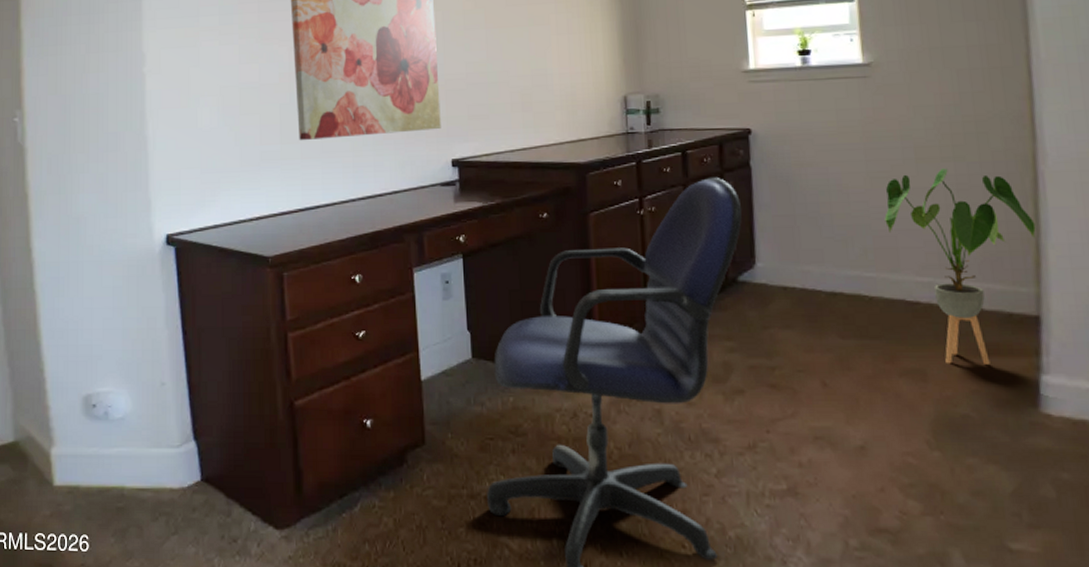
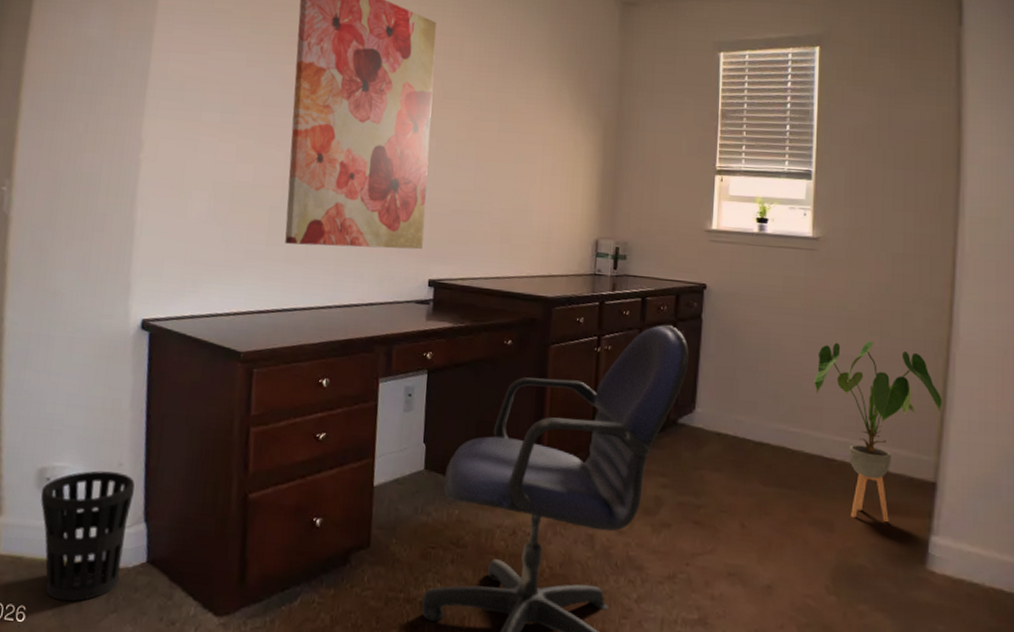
wastebasket: none [89,392,179,527] -> present [40,470,135,602]

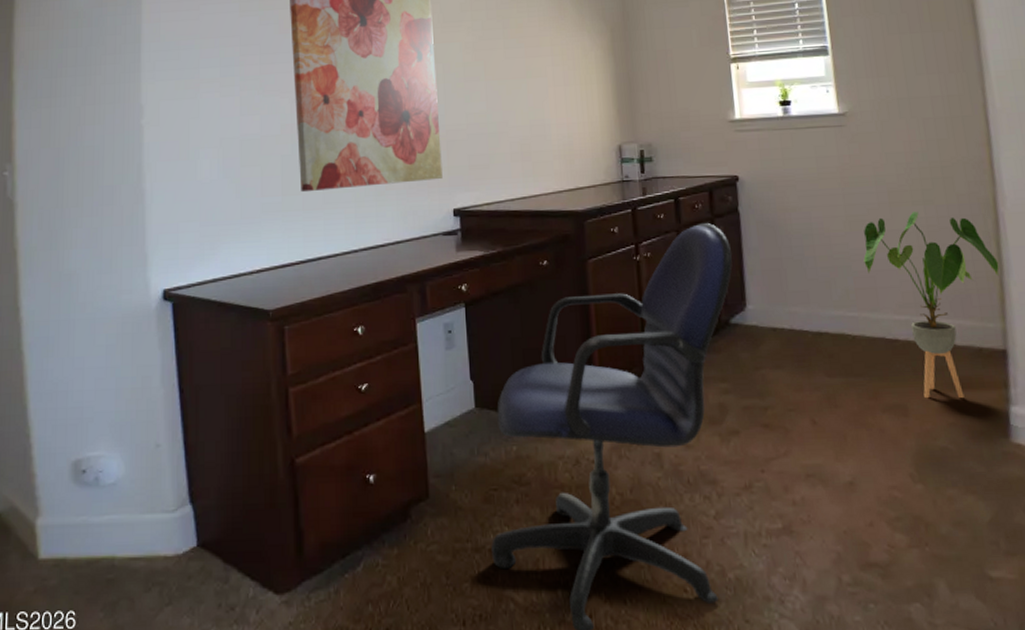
wastebasket: present [40,470,135,602] -> none [78,454,175,600]

